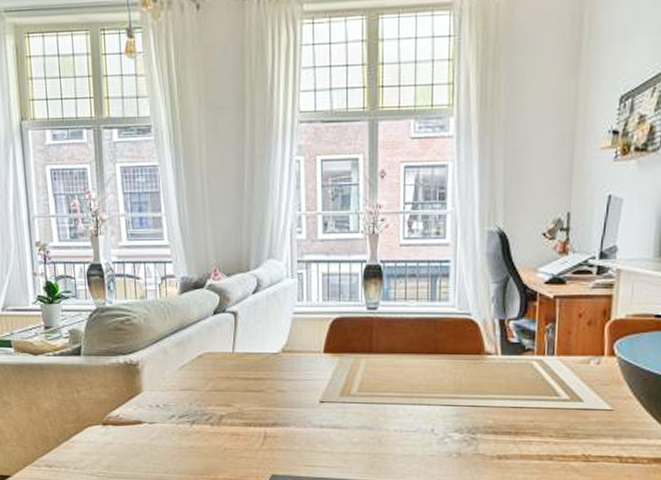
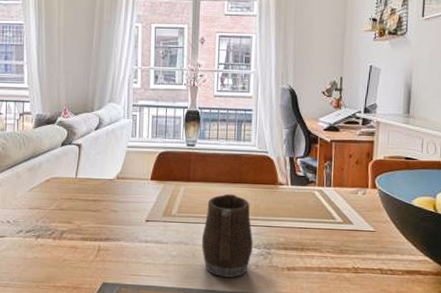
mug: none [389,366,454,468] -> present [201,193,253,277]

